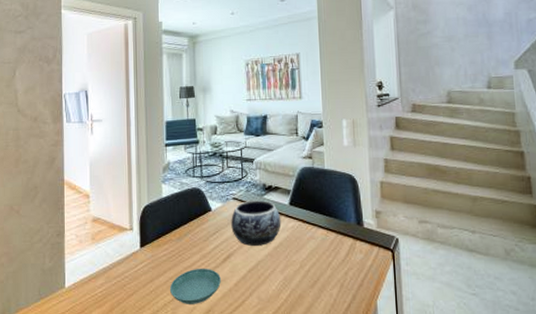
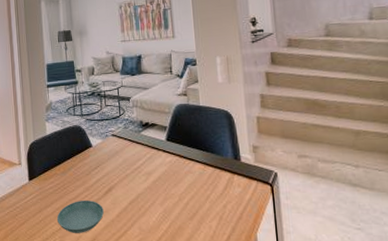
decorative bowl: present [231,199,281,246] -> none [111,136,159,179]

